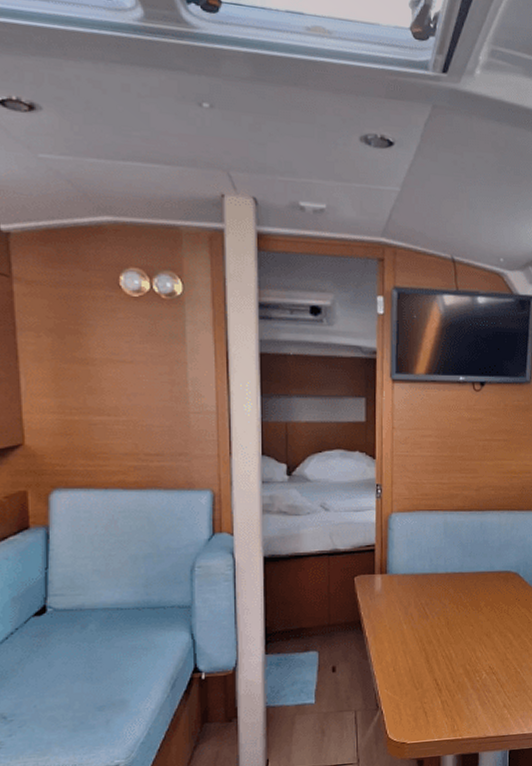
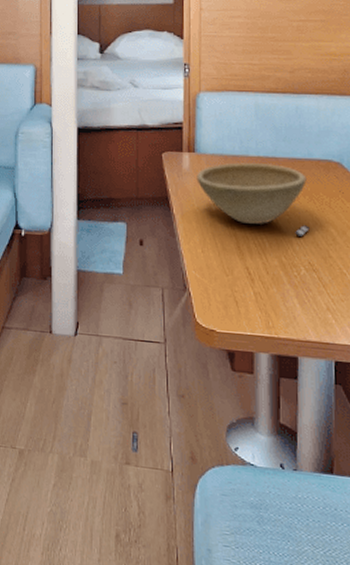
bowl: none [388,579,490,645] -> present [196,162,310,238]

